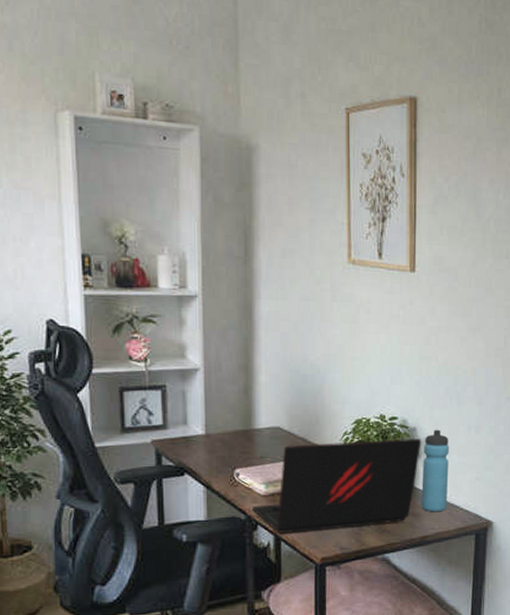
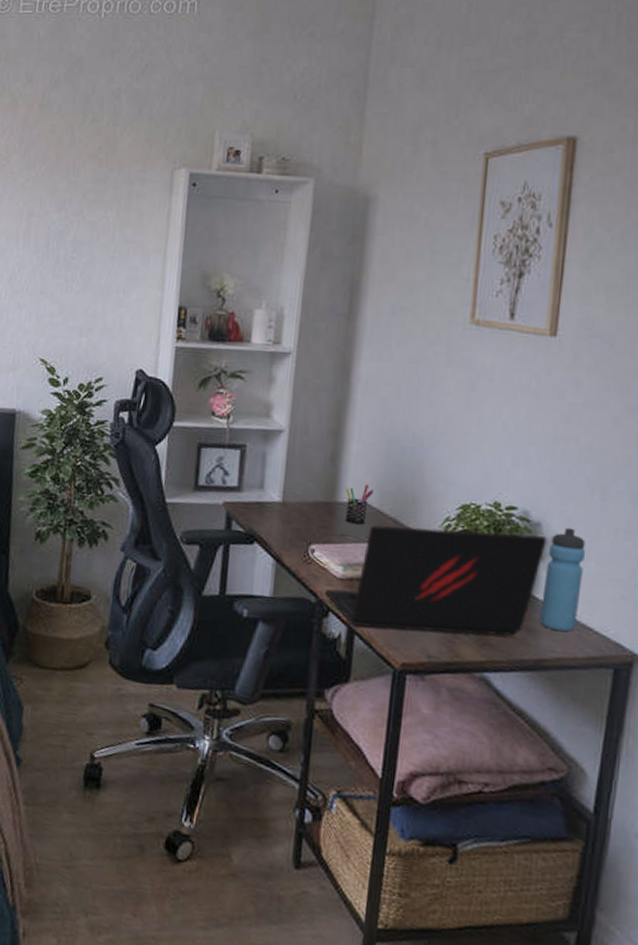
pen holder: none [259,411,284,447] -> present [345,484,374,525]

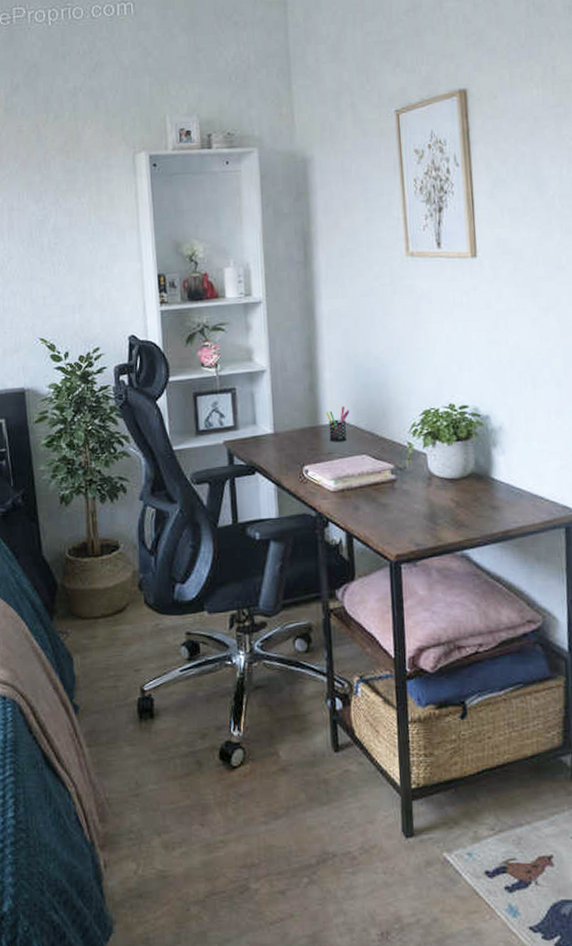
laptop: present [325,525,547,636] -> none [323,426,496,529]
water bottle: present [540,527,586,632] -> none [499,416,531,505]

